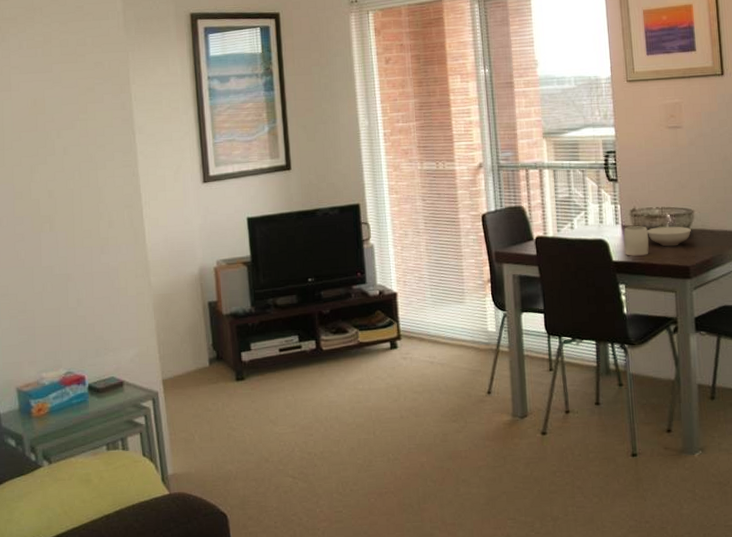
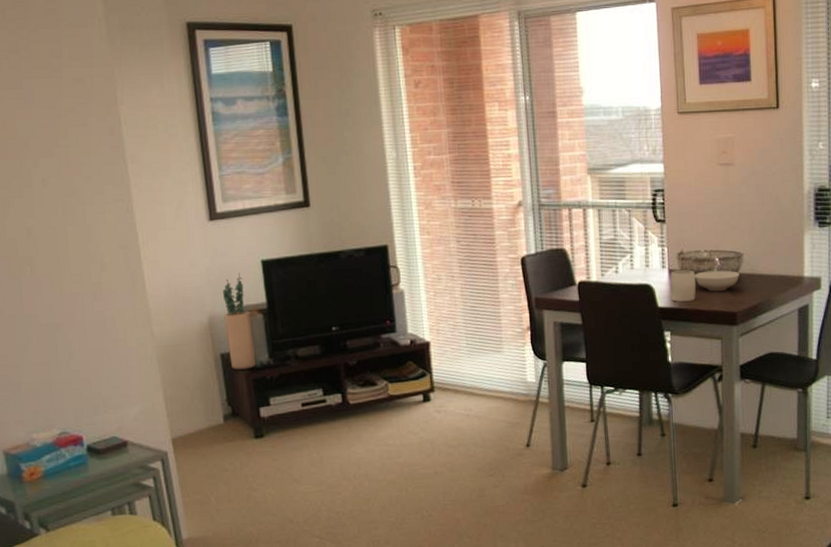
vase: none [212,228,240,317] -> present [222,272,257,370]

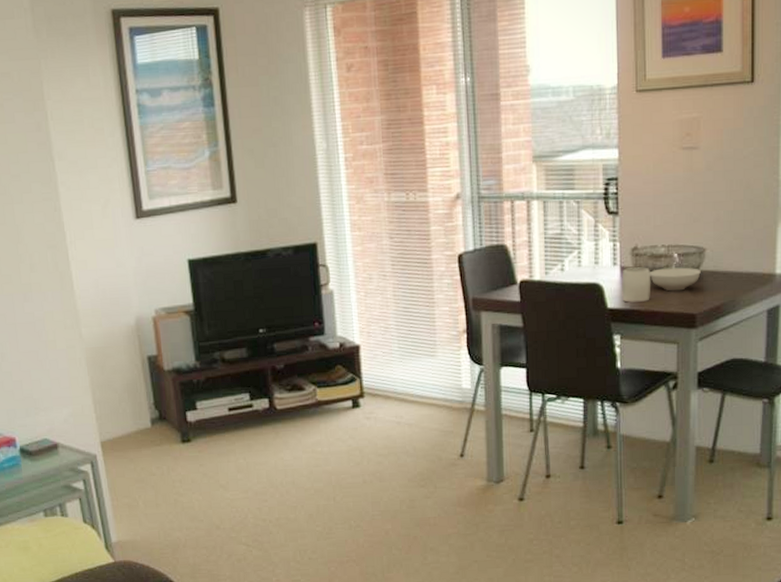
vase: present [222,272,257,370] -> none [148,272,183,373]

